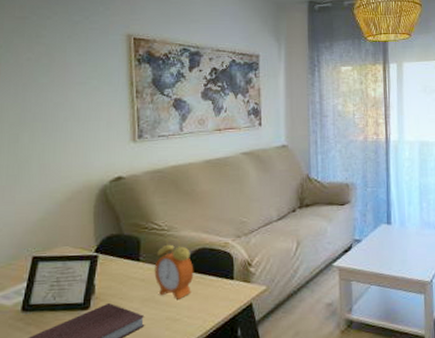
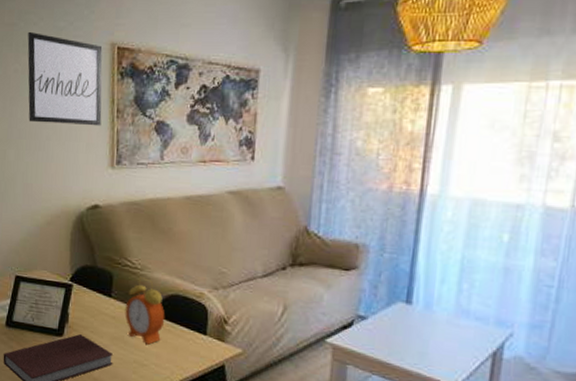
wall art: none [41,24,121,106] -> present [27,31,103,127]

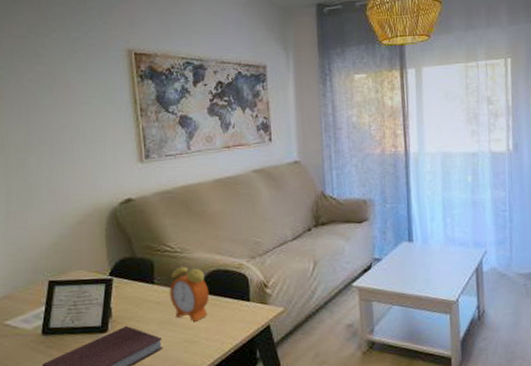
wall art: present [27,31,103,127] -> none [40,42,126,128]

